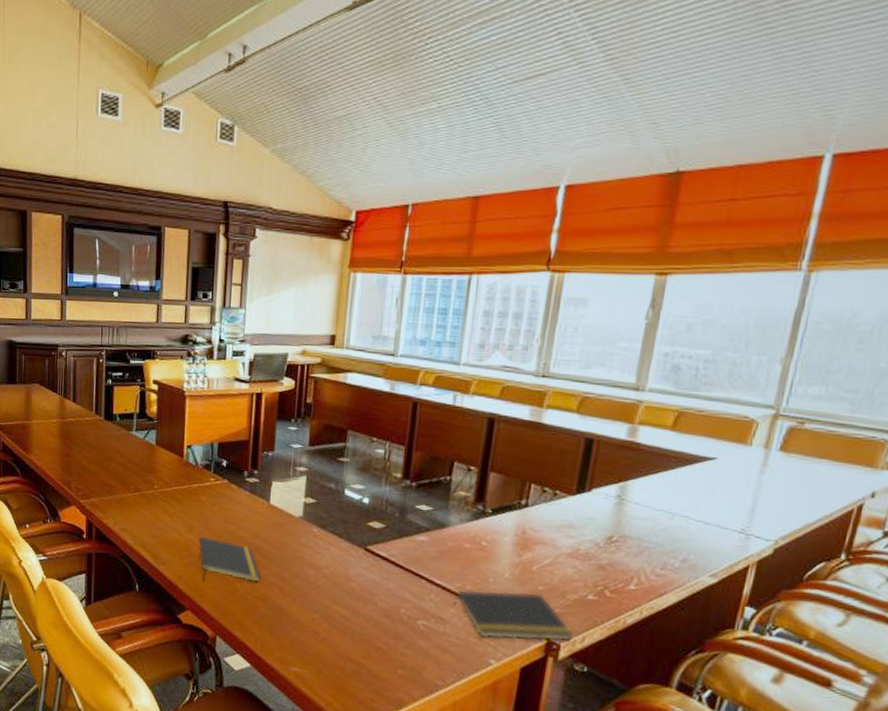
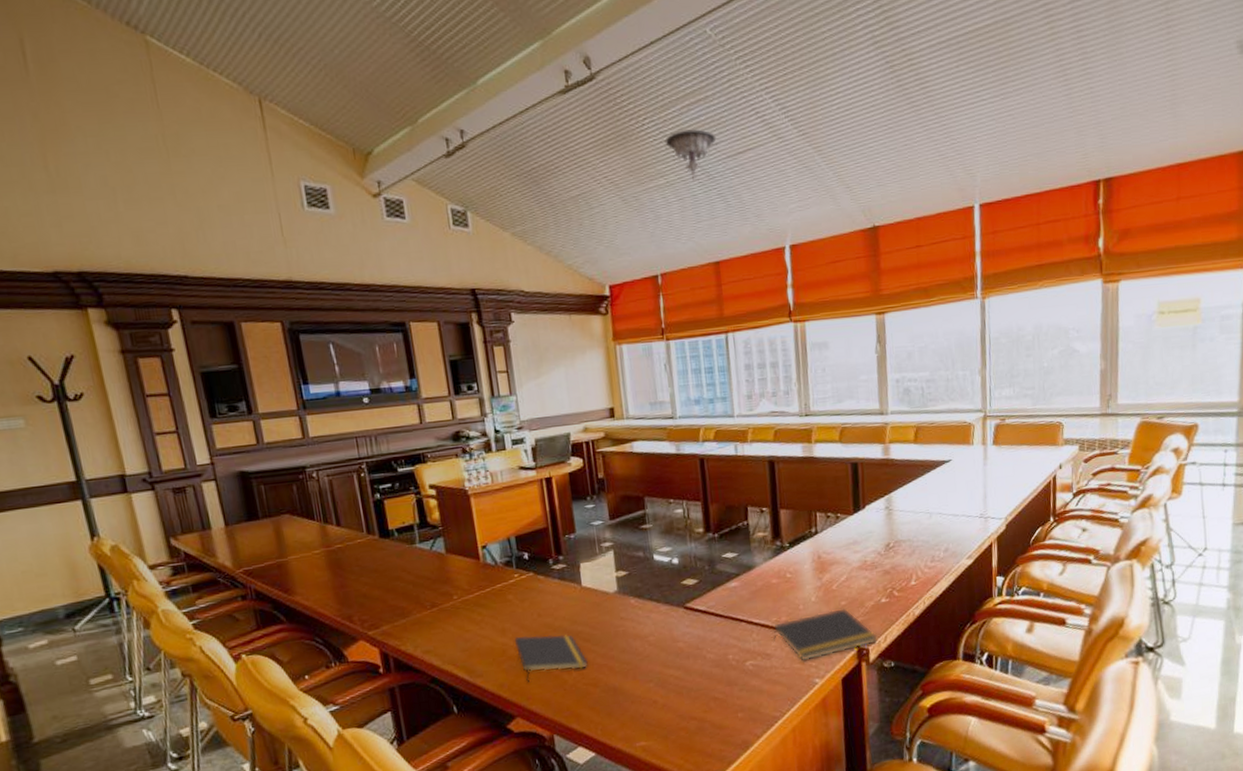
ceiling light fixture: none [445,50,505,107] -> present [665,129,717,181]

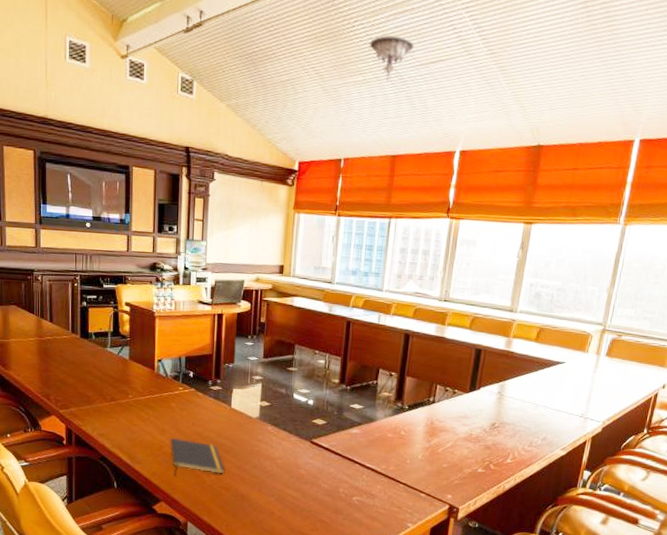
notepad: present [773,607,878,660] -> none [380,469,469,507]

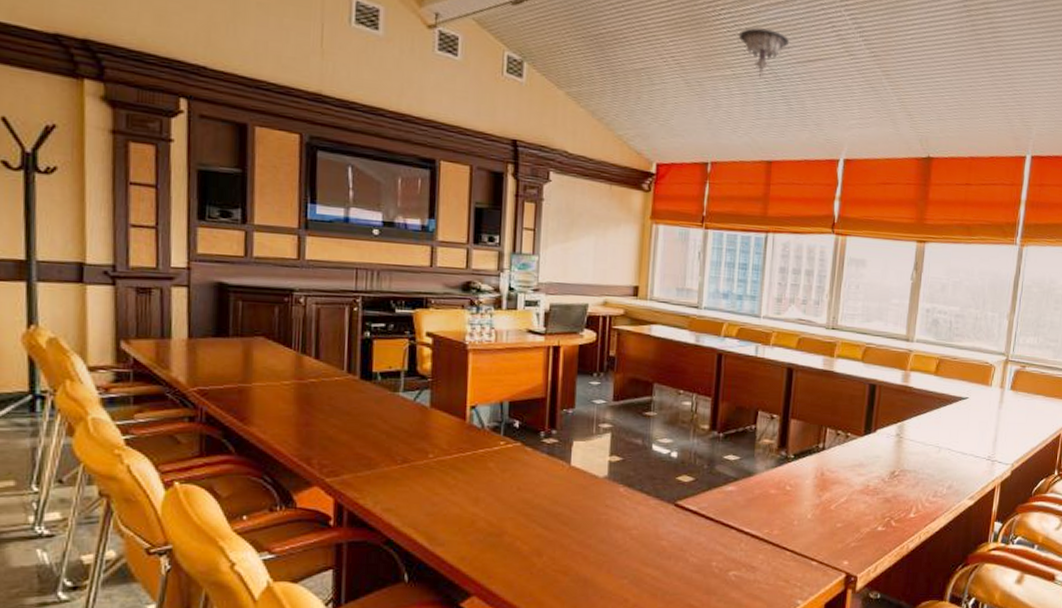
notepad: present [170,437,225,476] -> none [486,508,562,560]

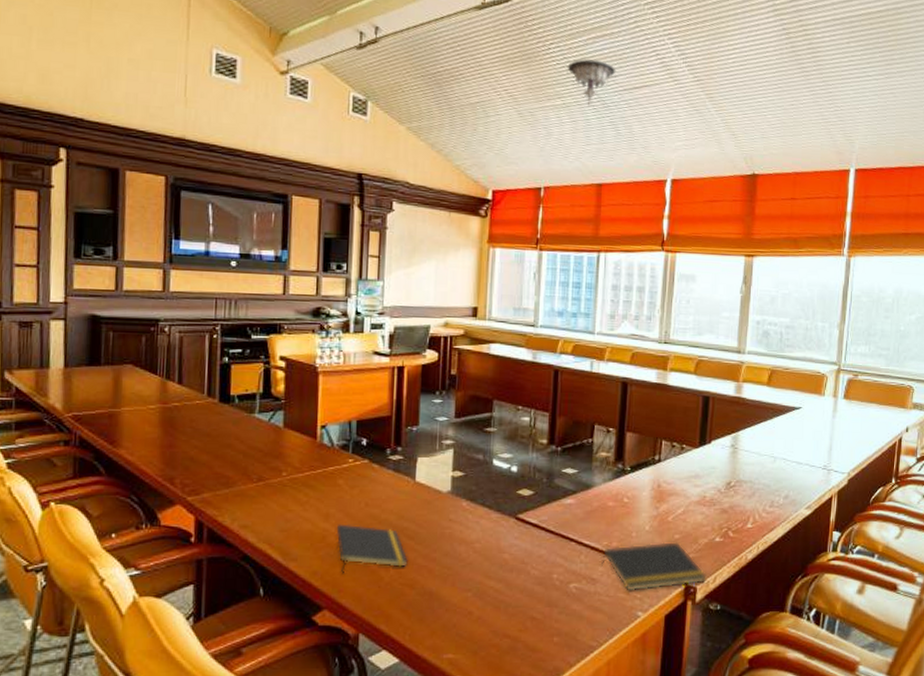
notepad: none [486,508,562,560] -> present [336,524,408,574]
notepad: none [762,530,868,580] -> present [602,541,707,591]

